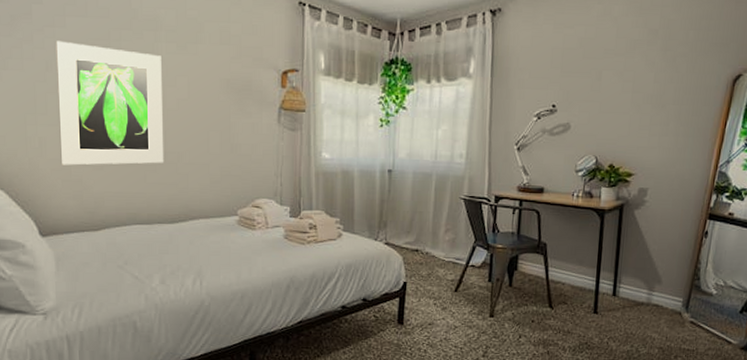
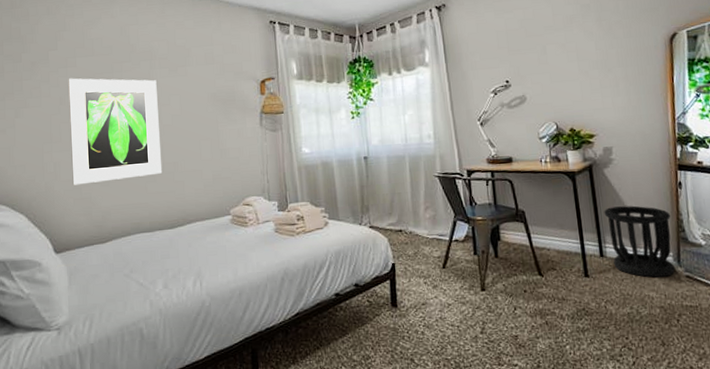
wastebasket: none [624,249,689,320] -> present [604,205,676,278]

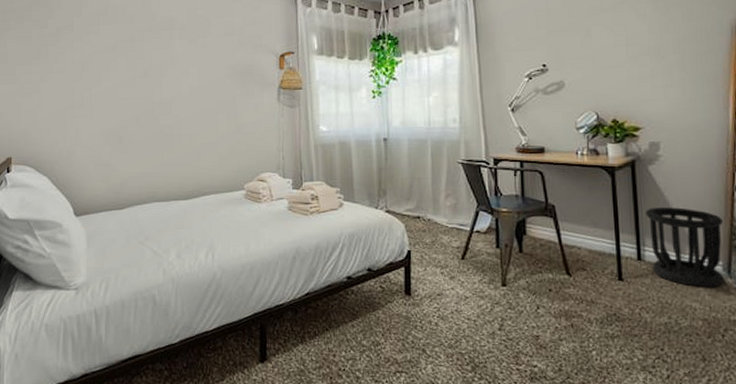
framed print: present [68,78,163,185] -> none [91,45,179,151]

